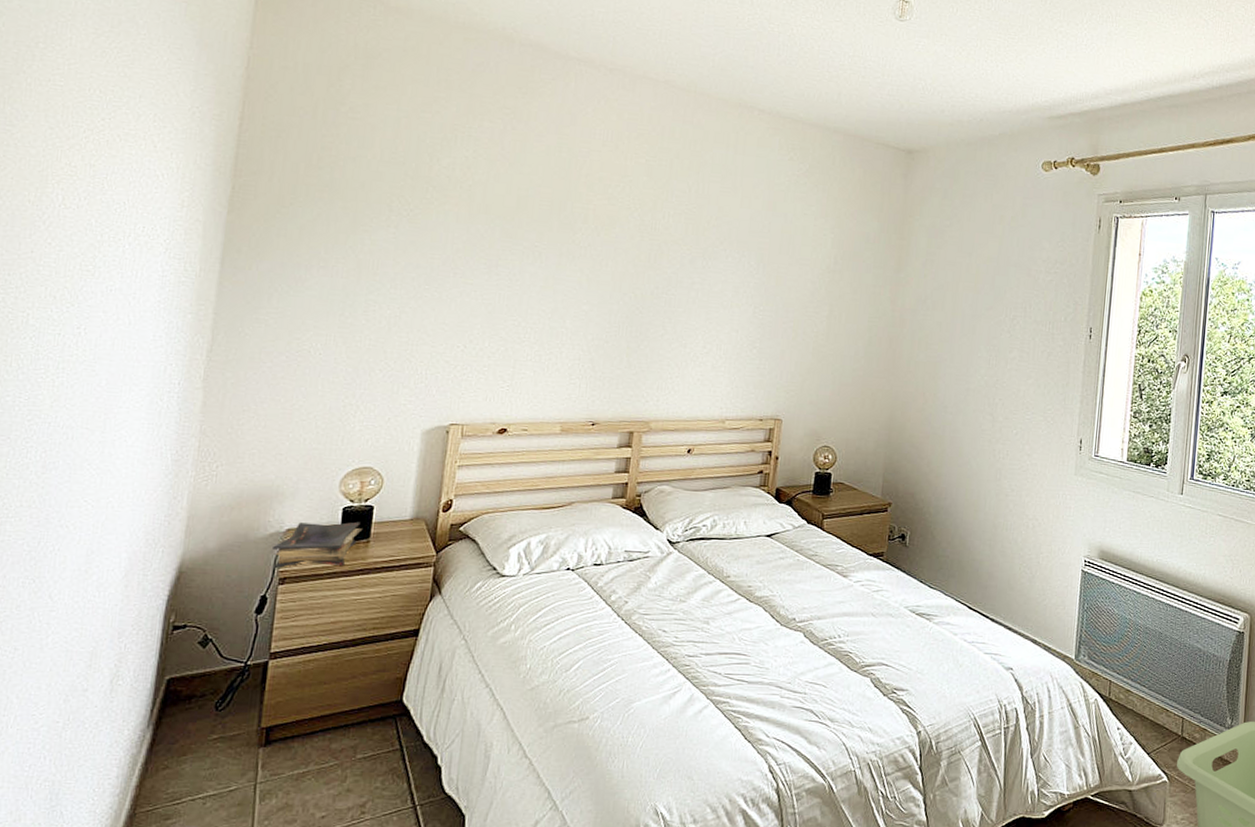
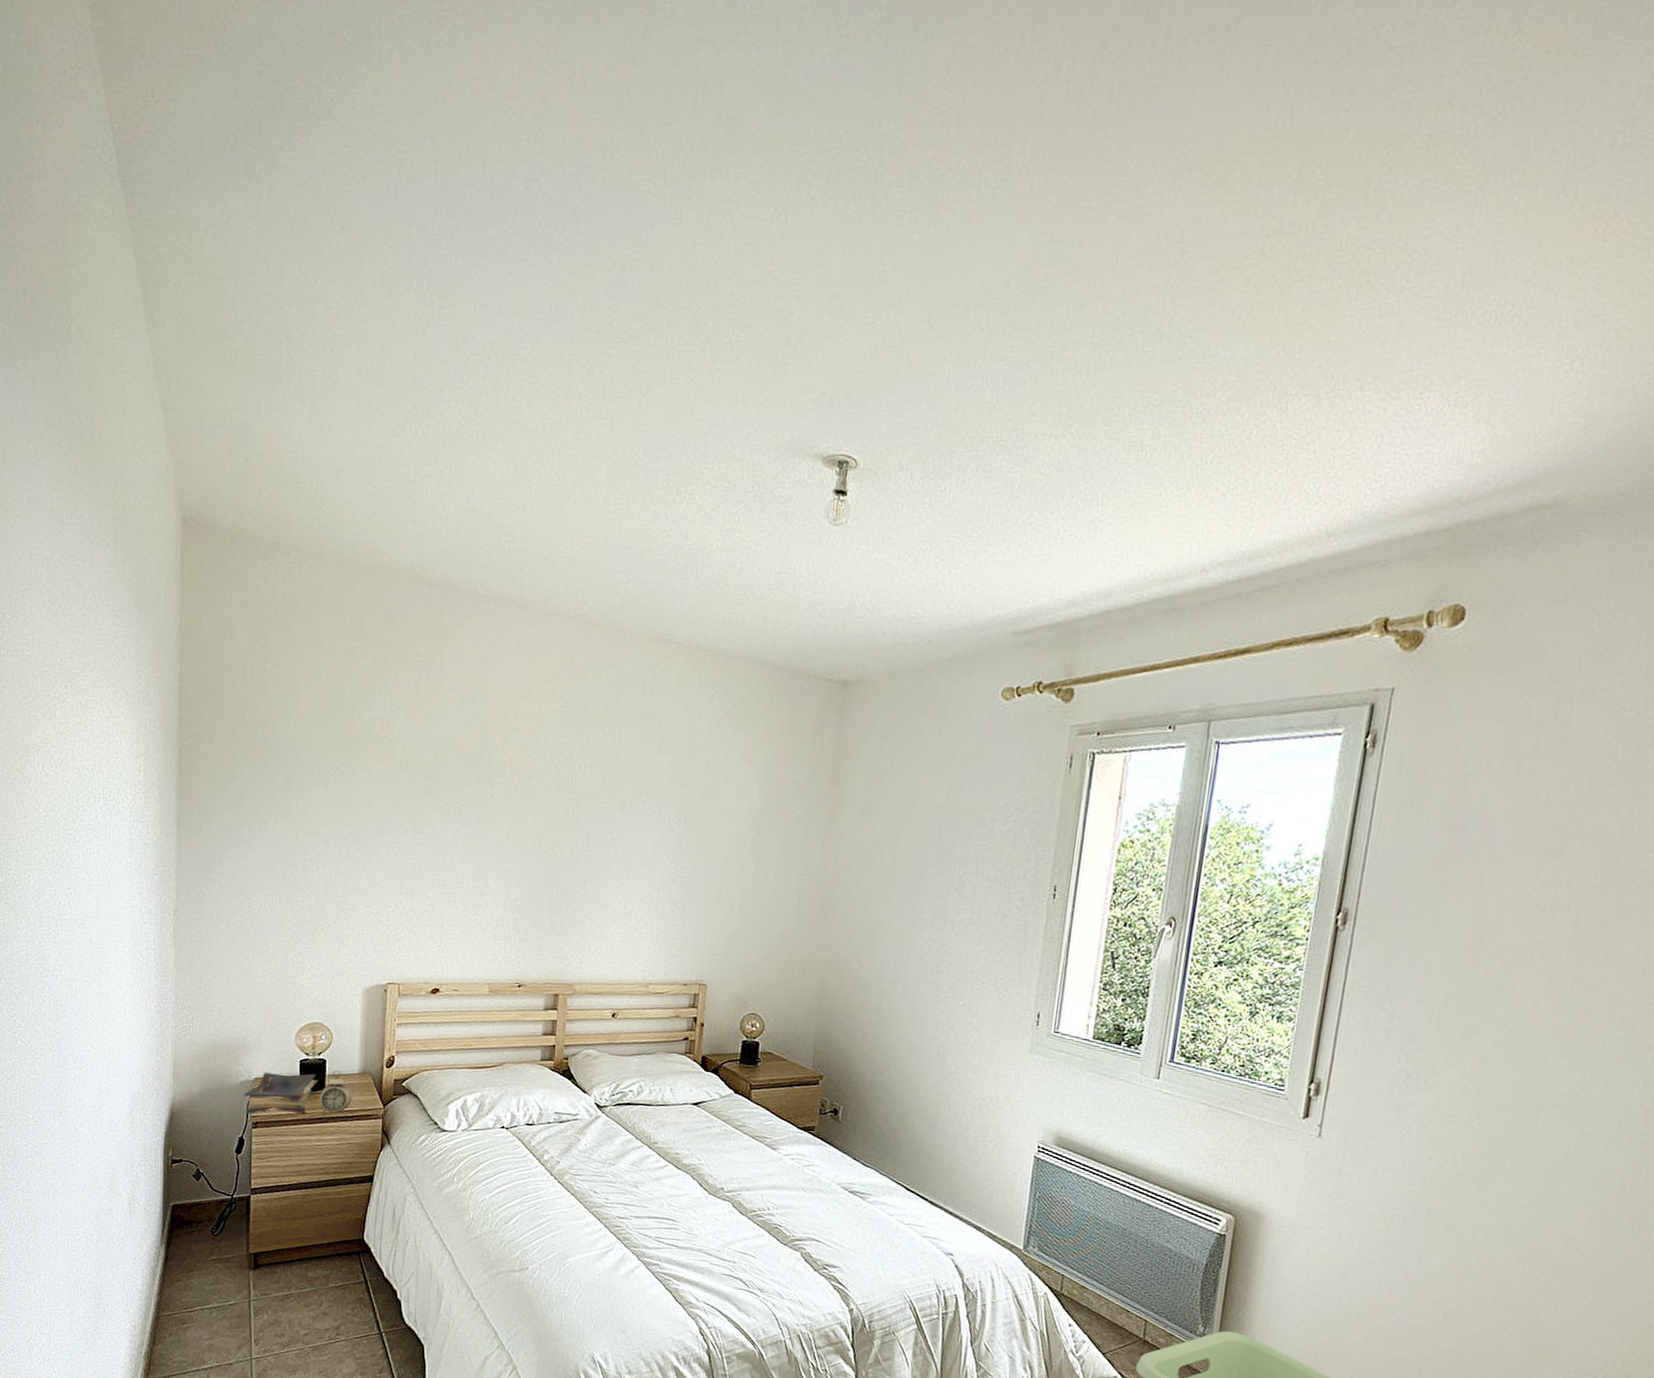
alarm clock: none [362,517,402,565] -> present [319,1070,353,1116]

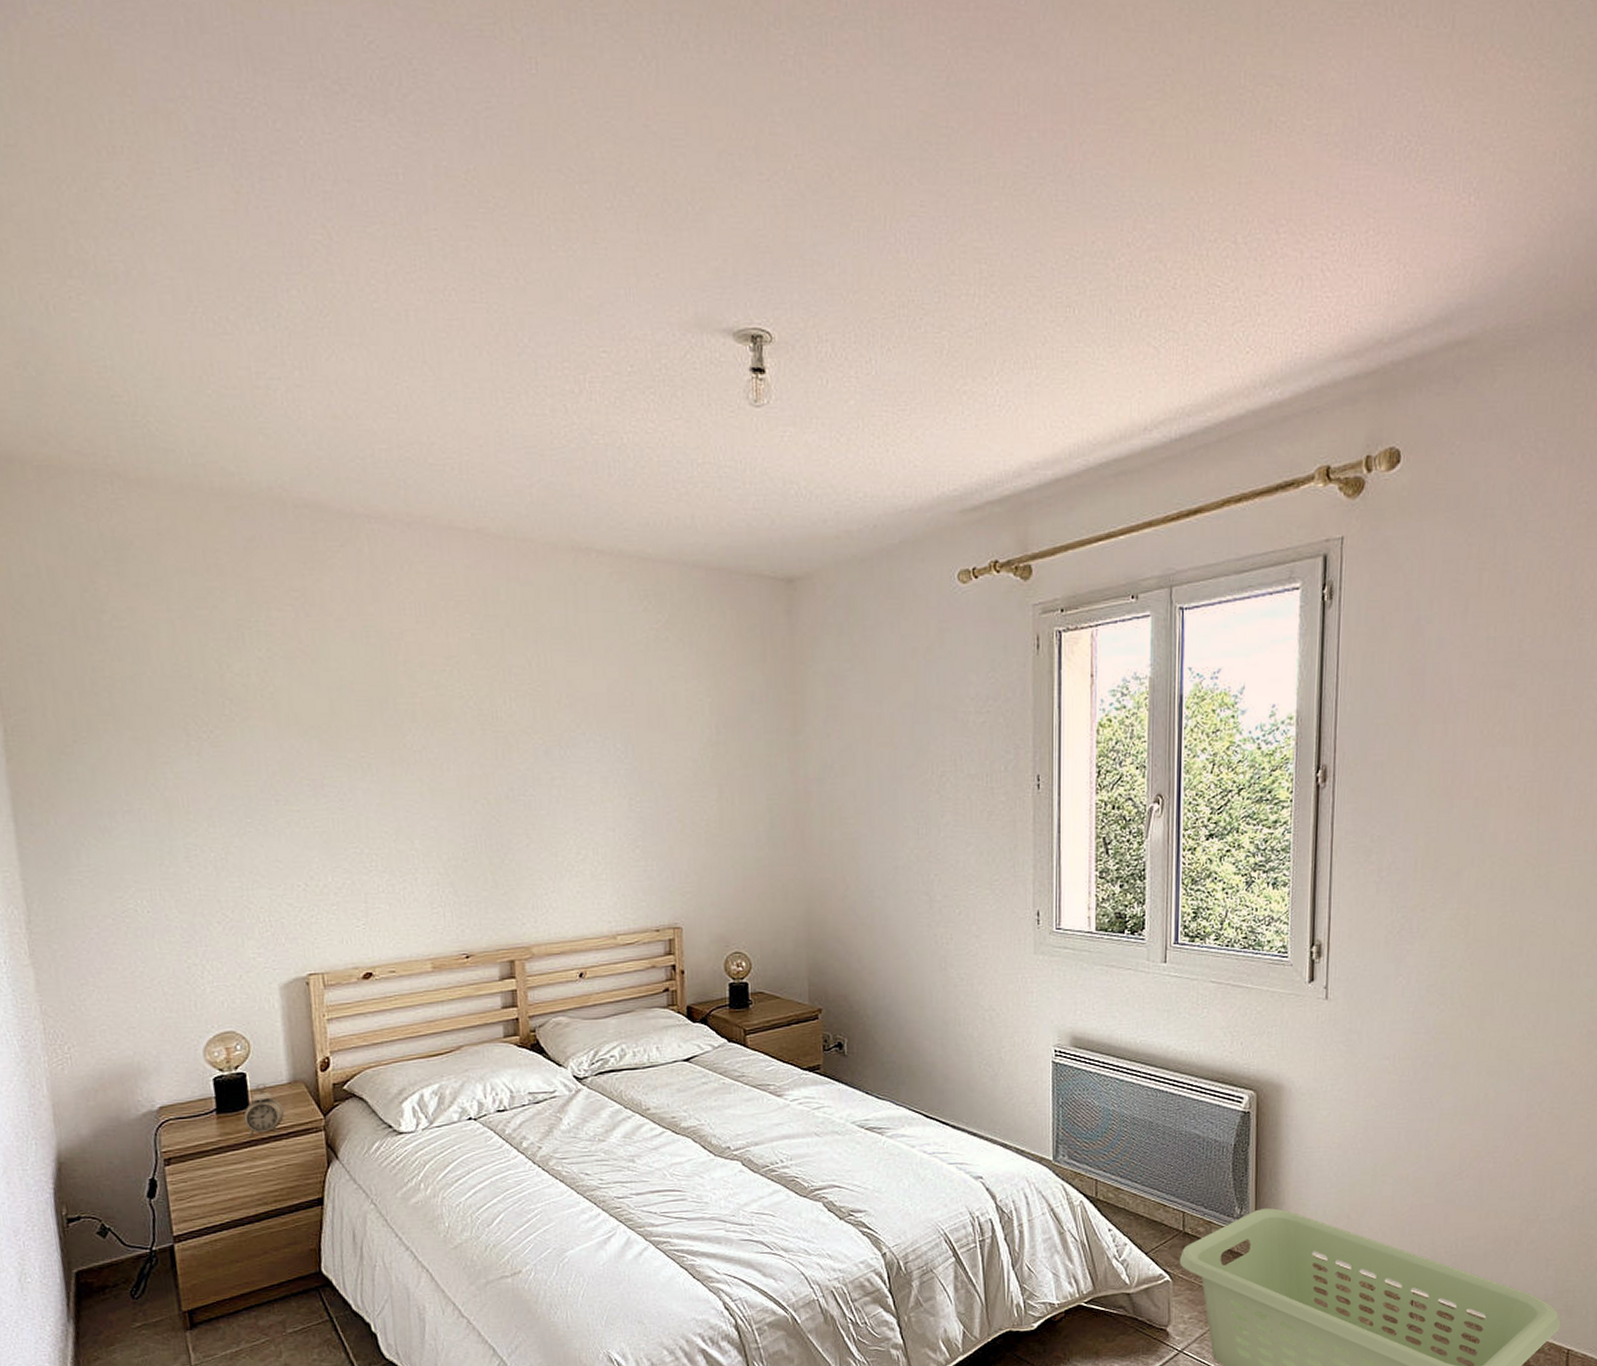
book: present [245,1072,318,1114] -> none [149,1091,240,1150]

